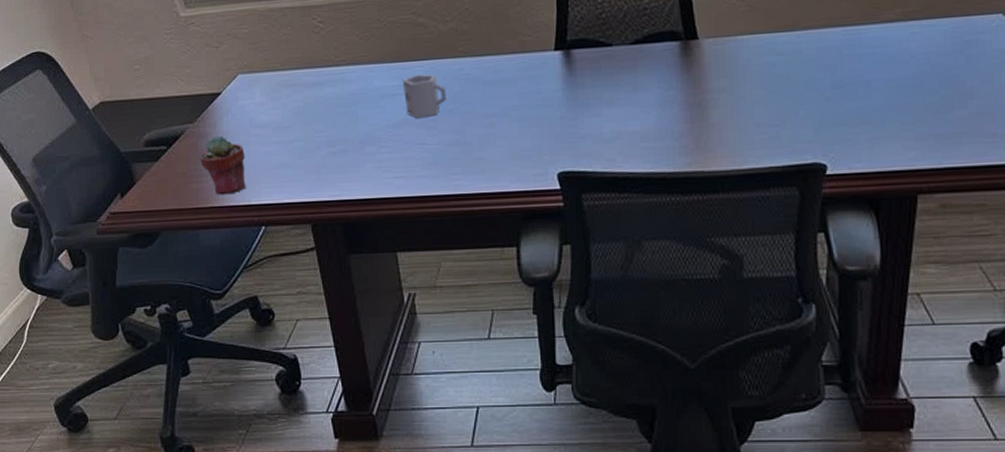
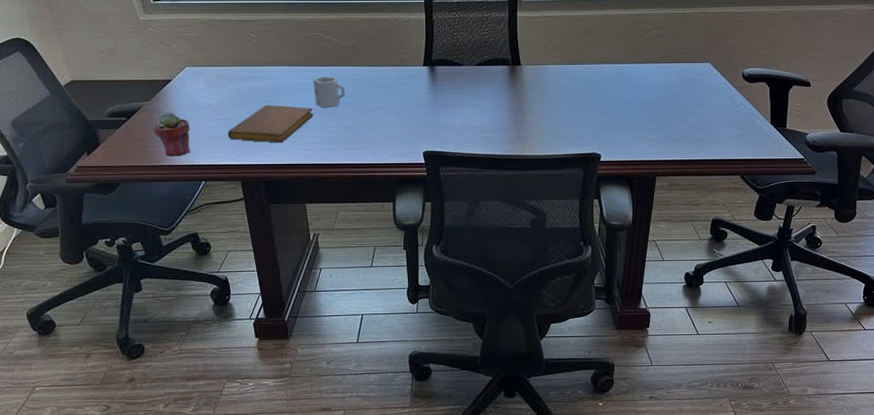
notebook: none [292,118,405,171] -> present [227,104,314,143]

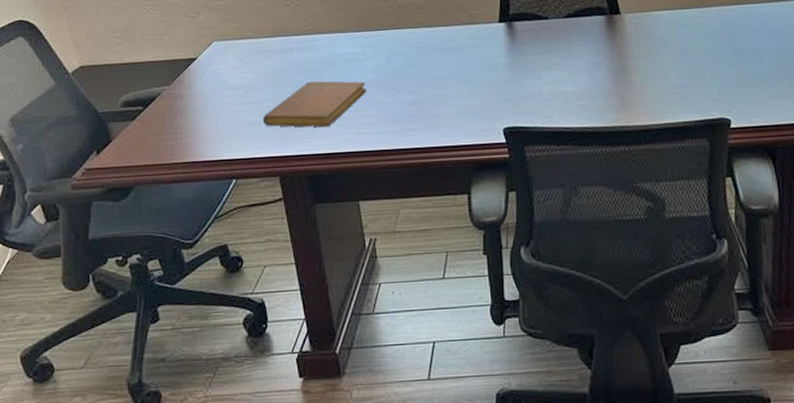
potted succulent: present [153,112,190,157] -> none [174,96,218,151]
cup: present [313,76,345,108] -> none [364,42,405,82]

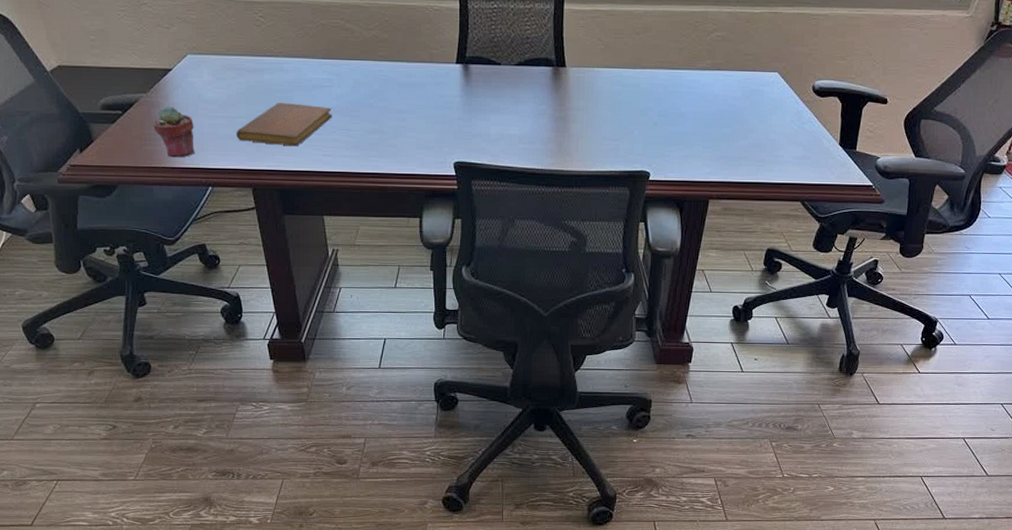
potted succulent: none [174,96,218,151] -> present [152,106,195,158]

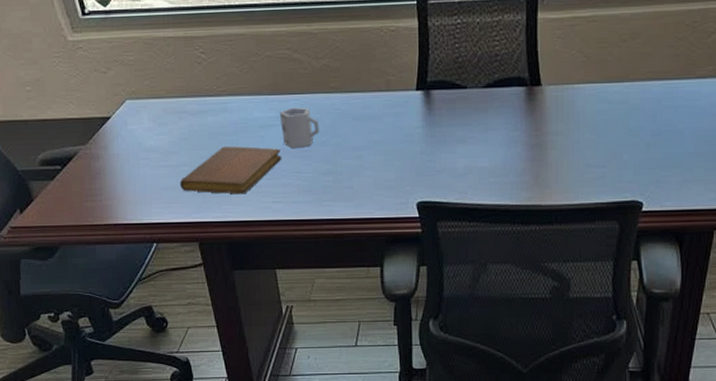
potted succulent: present [152,106,195,158] -> none [92,157,137,214]
cup: none [331,71,368,109] -> present [279,107,320,149]

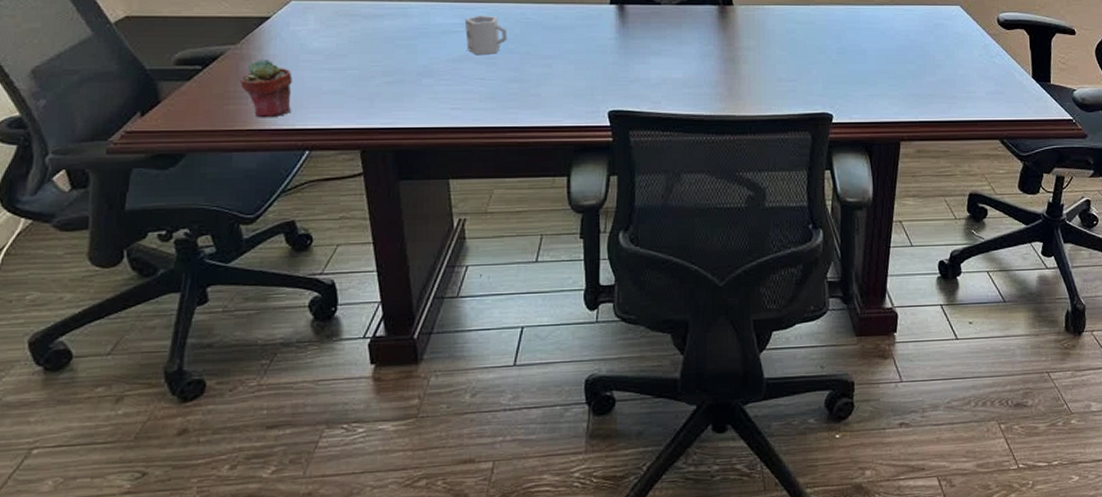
potted succulent: none [92,157,137,214] -> present [239,58,293,118]
notebook: present [179,146,282,195] -> none [344,50,464,100]

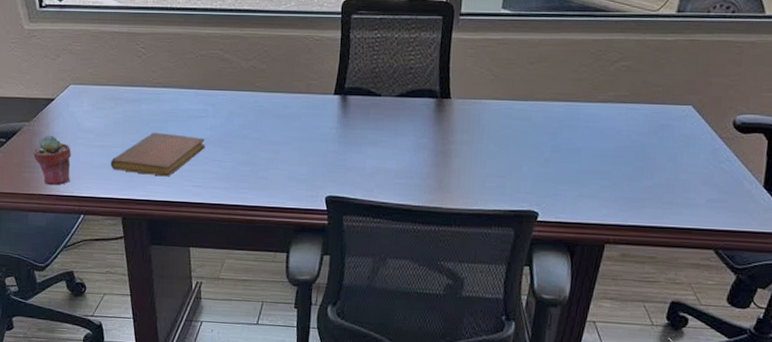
notebook: none [344,50,464,100] -> present [110,132,205,177]
cup: present [464,15,507,56] -> none [206,102,242,139]

